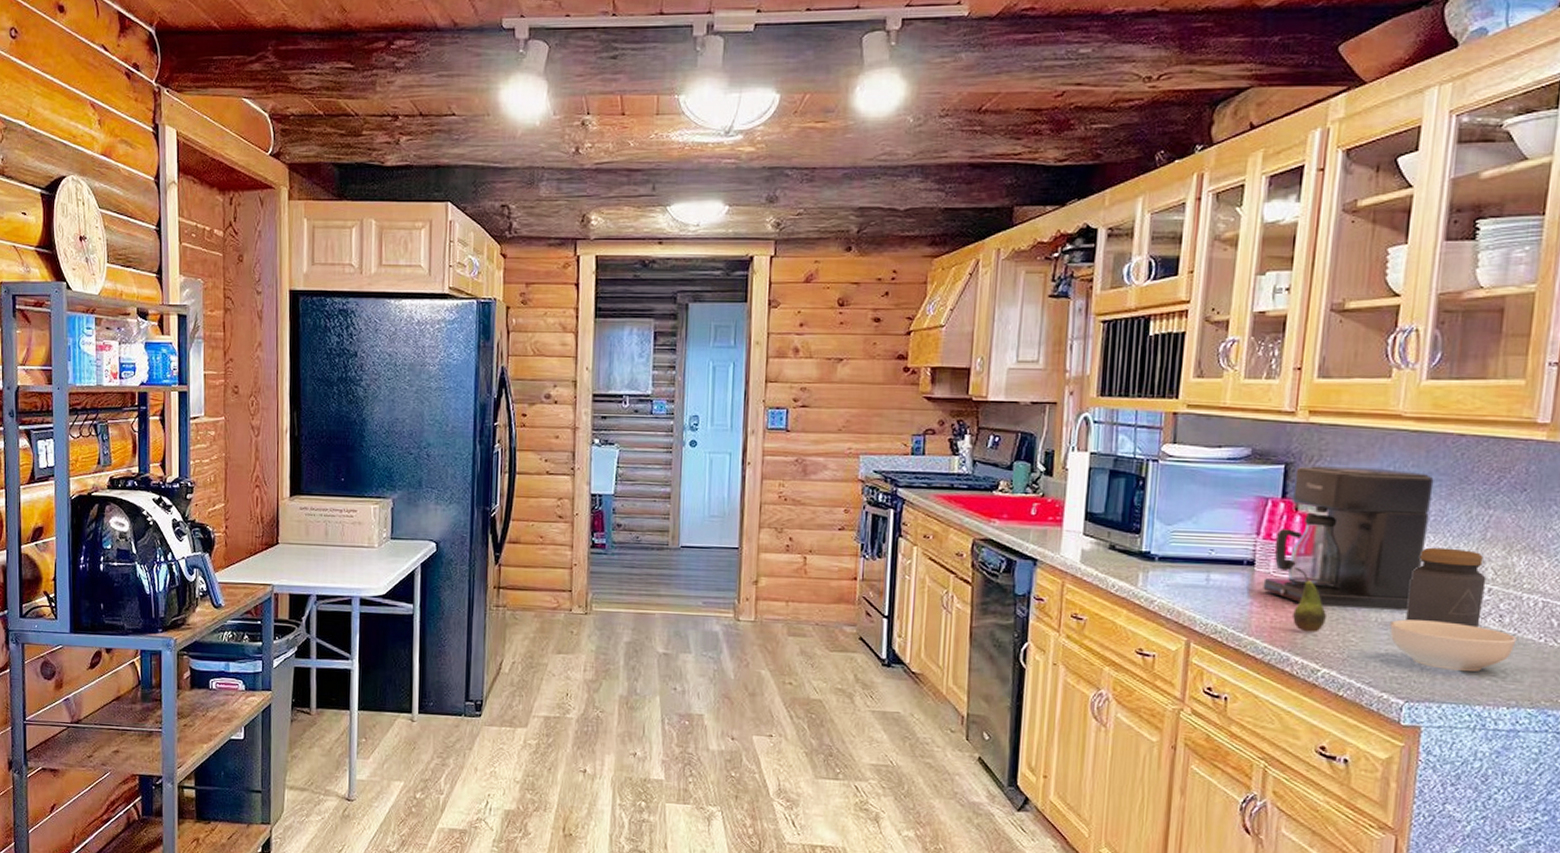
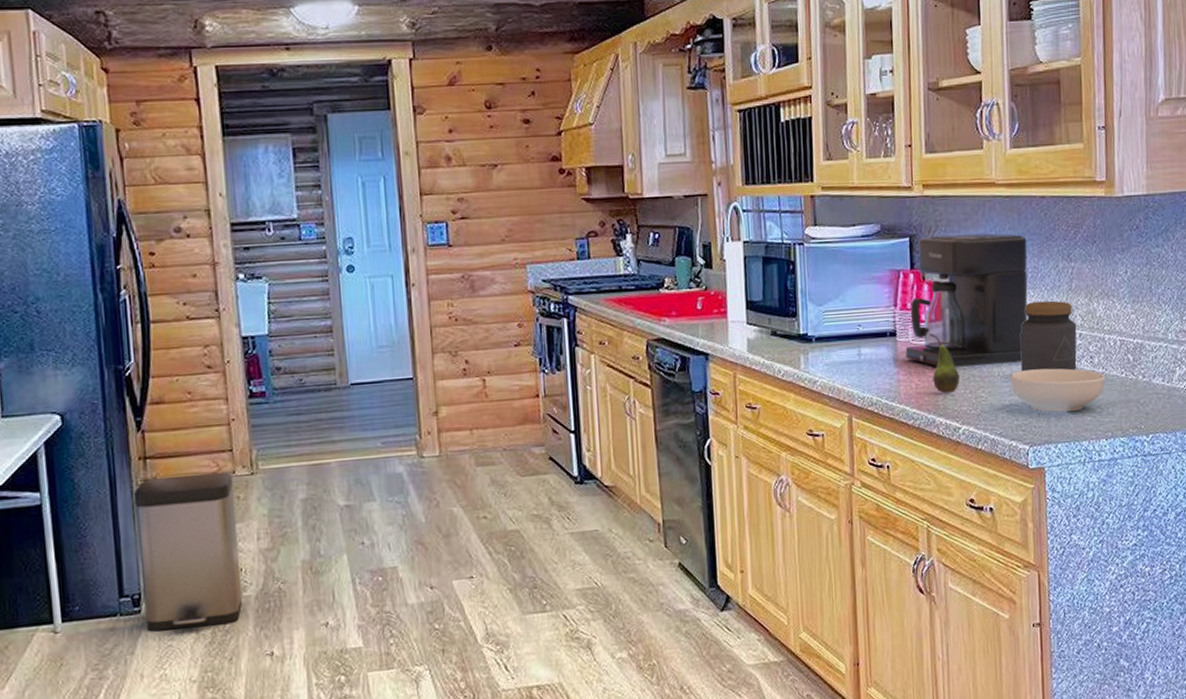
pedal bin: none [483,606,569,739] -> present [133,472,243,632]

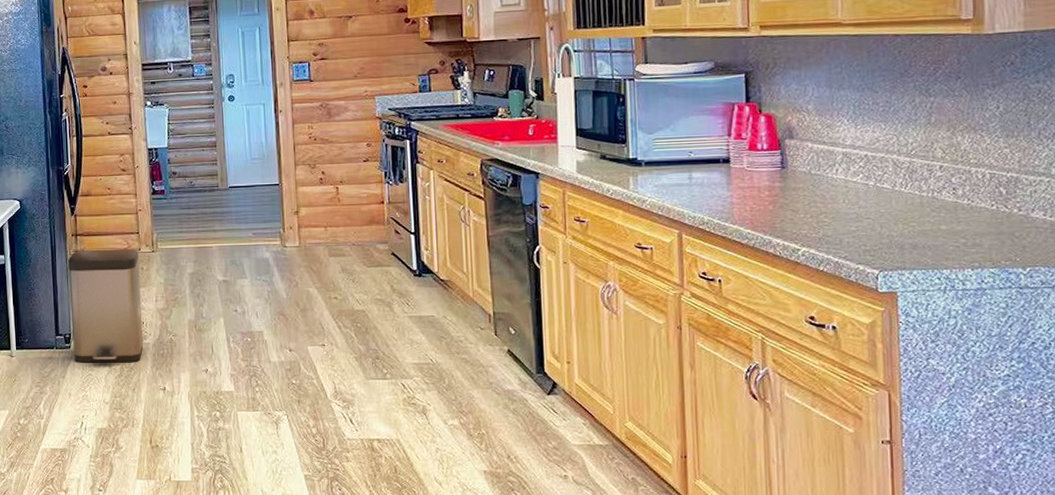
coffee maker: present [905,233,1028,367] -> none [739,69,879,193]
fruit: present [930,334,960,394] -> none [766,162,799,217]
bowl: present [1010,368,1106,413] -> none [857,198,972,241]
jar: present [1020,300,1077,372] -> none [869,133,937,201]

